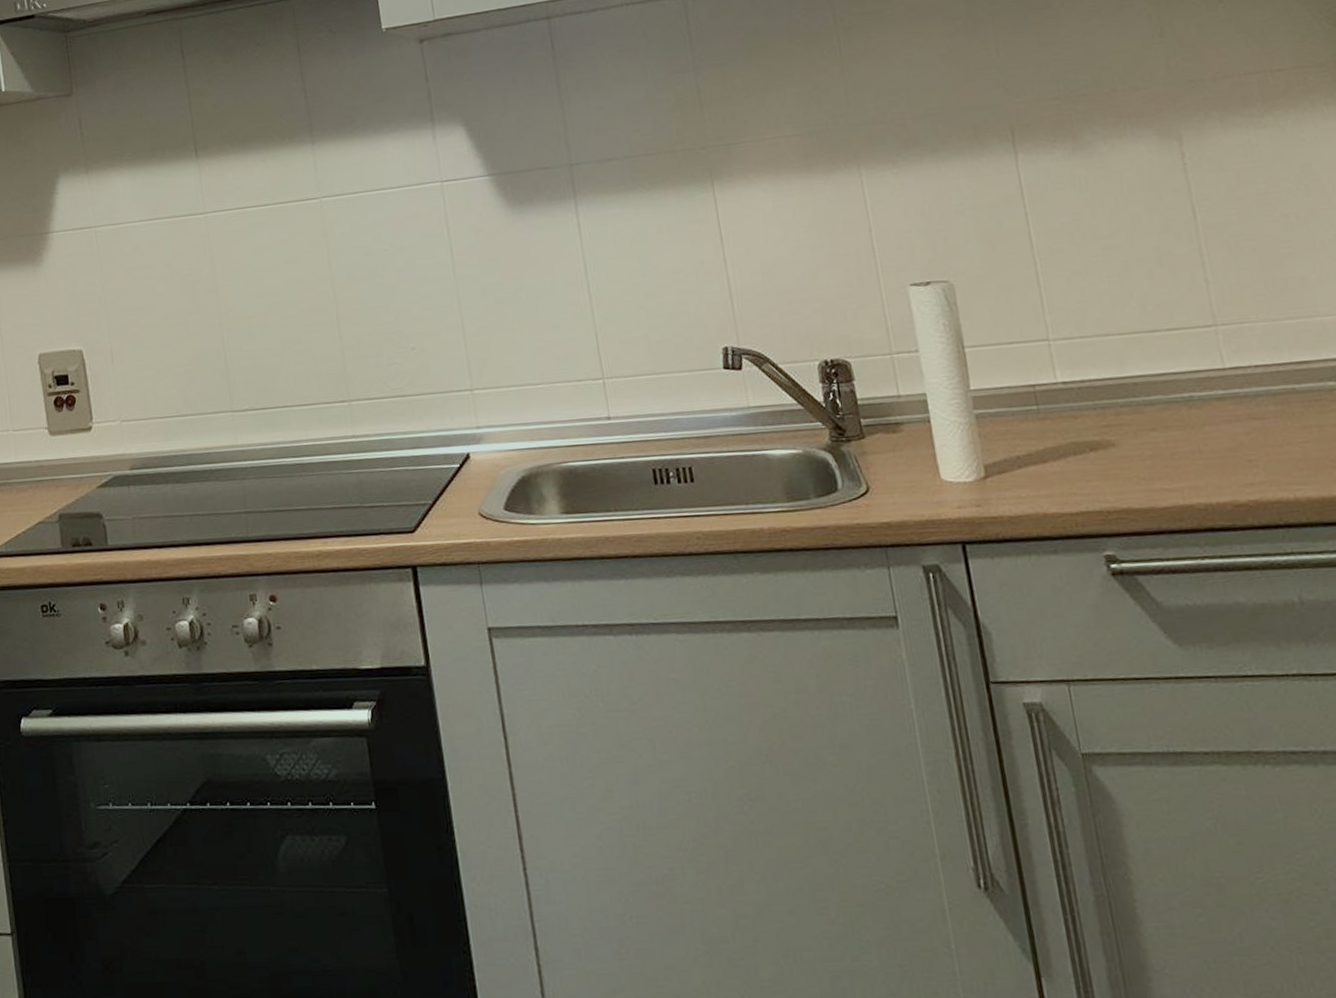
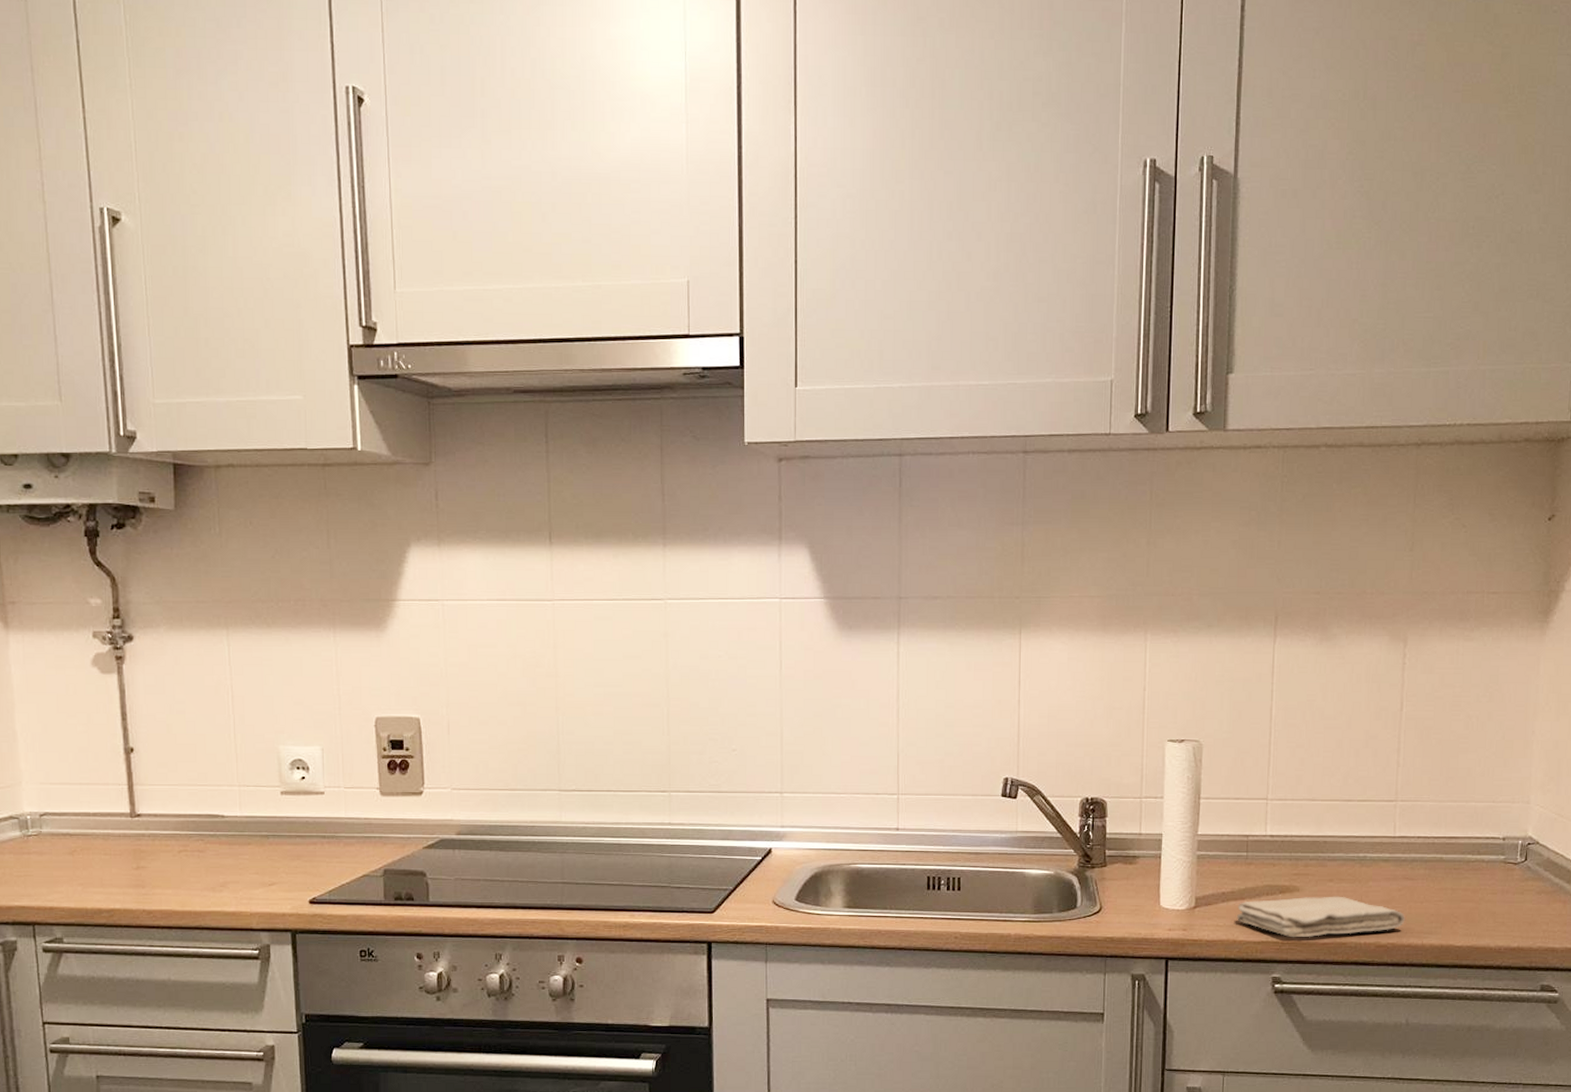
washcloth: none [1040,447,1265,505] -> present [1236,896,1405,938]

